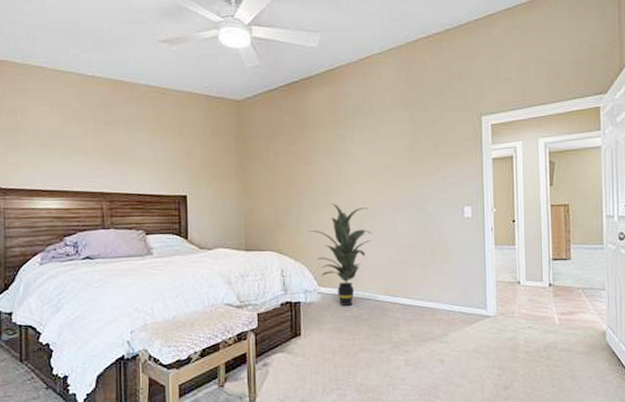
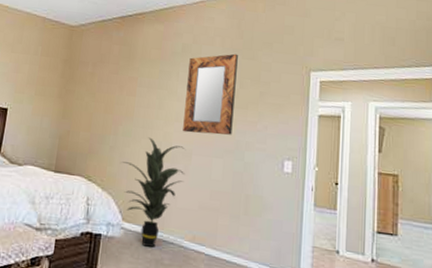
home mirror: none [362,108,412,193] -> present [183,53,238,135]

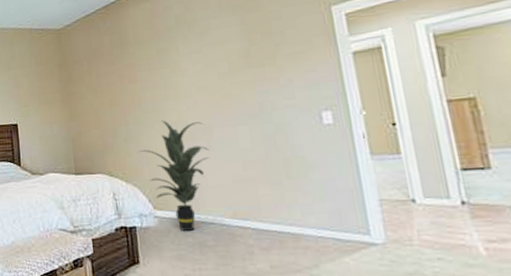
home mirror: present [183,53,238,135] -> none [186,10,252,107]

